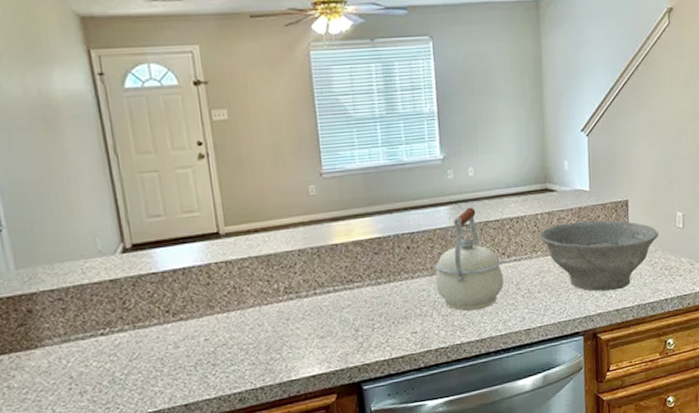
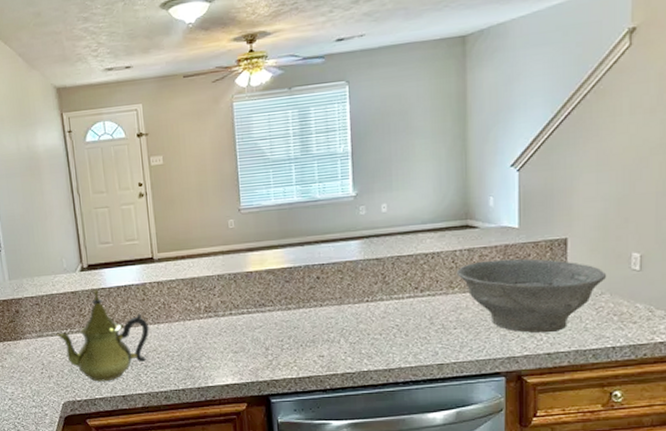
teapot: none [90,275,217,392] -> present [56,289,149,382]
kettle: present [435,207,504,311] -> none [343,241,416,340]

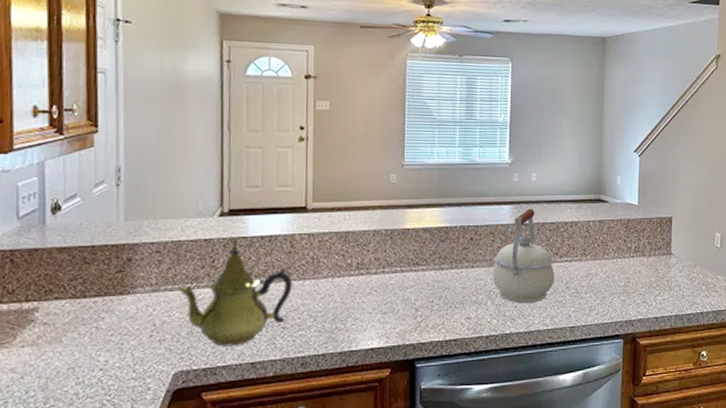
kettle: none [343,241,416,340] -> present [492,208,555,303]
bowl: present [456,258,607,334] -> none [589,232,699,299]

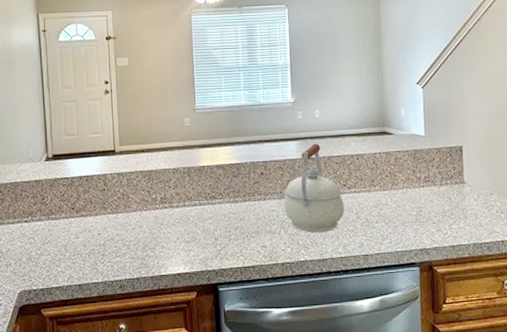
teapot: present [177,238,292,347] -> none [17,179,108,271]

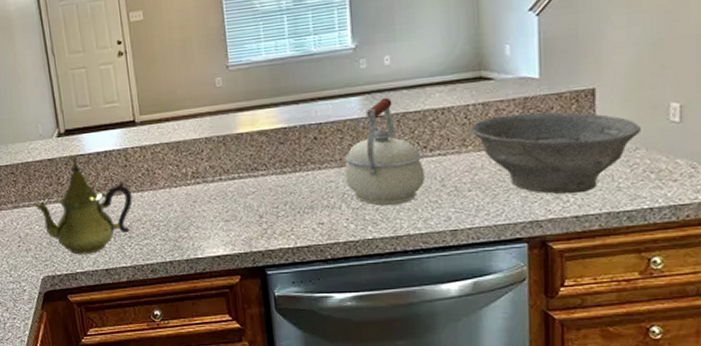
teapot: none [17,179,108,271] -> present [33,156,133,255]
bowl: none [376,162,494,228] -> present [469,111,642,195]

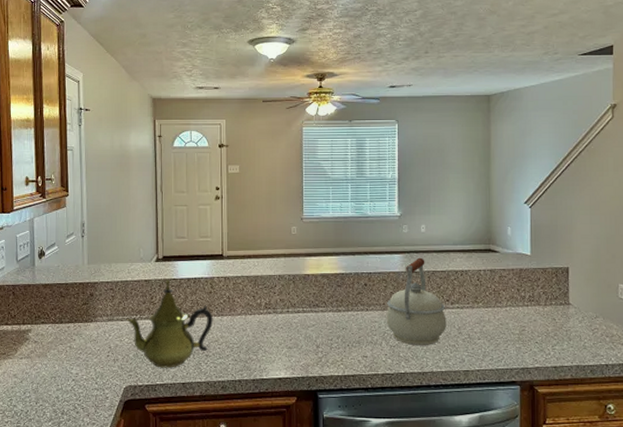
bowl: present [469,111,642,195] -> none [480,281,600,349]

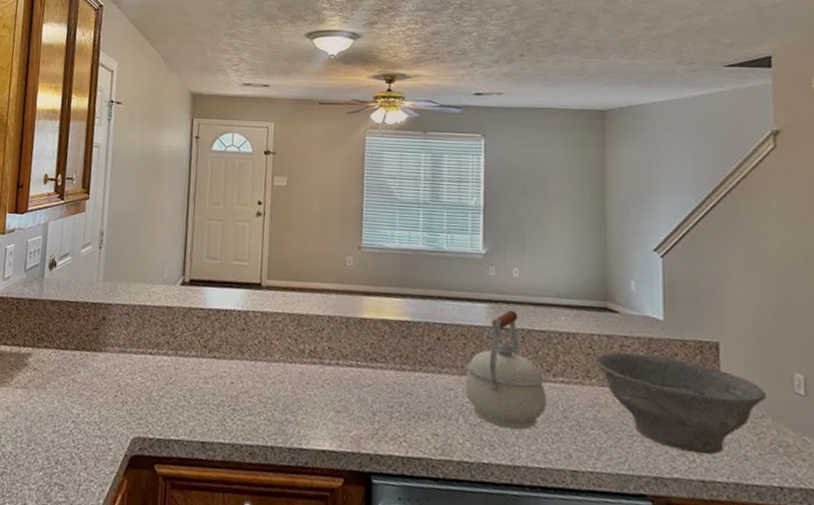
teapot: present [126,280,213,368] -> none [140,309,244,421]
bowl: none [480,281,600,349] -> present [593,351,767,456]

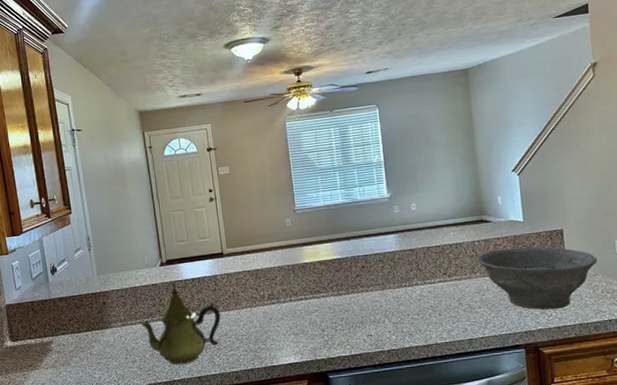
teapot: none [140,309,244,421] -> present [139,282,221,365]
kettle: present [464,309,547,430] -> none [385,235,447,320]

